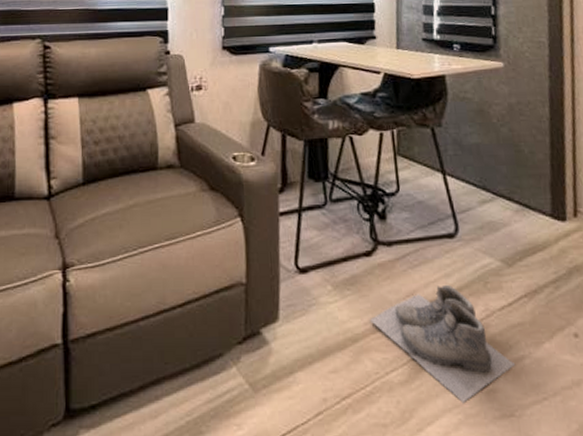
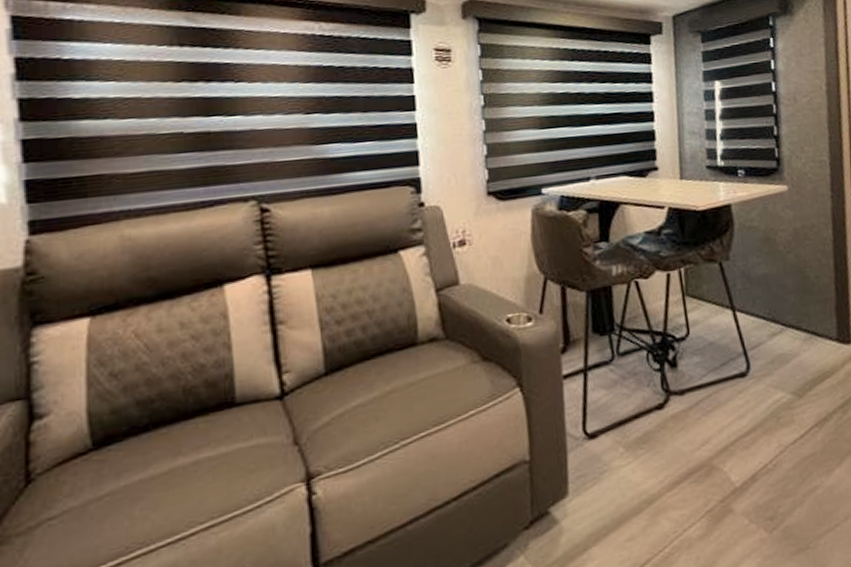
boots: present [369,284,515,404] -> none [664,426,808,546]

